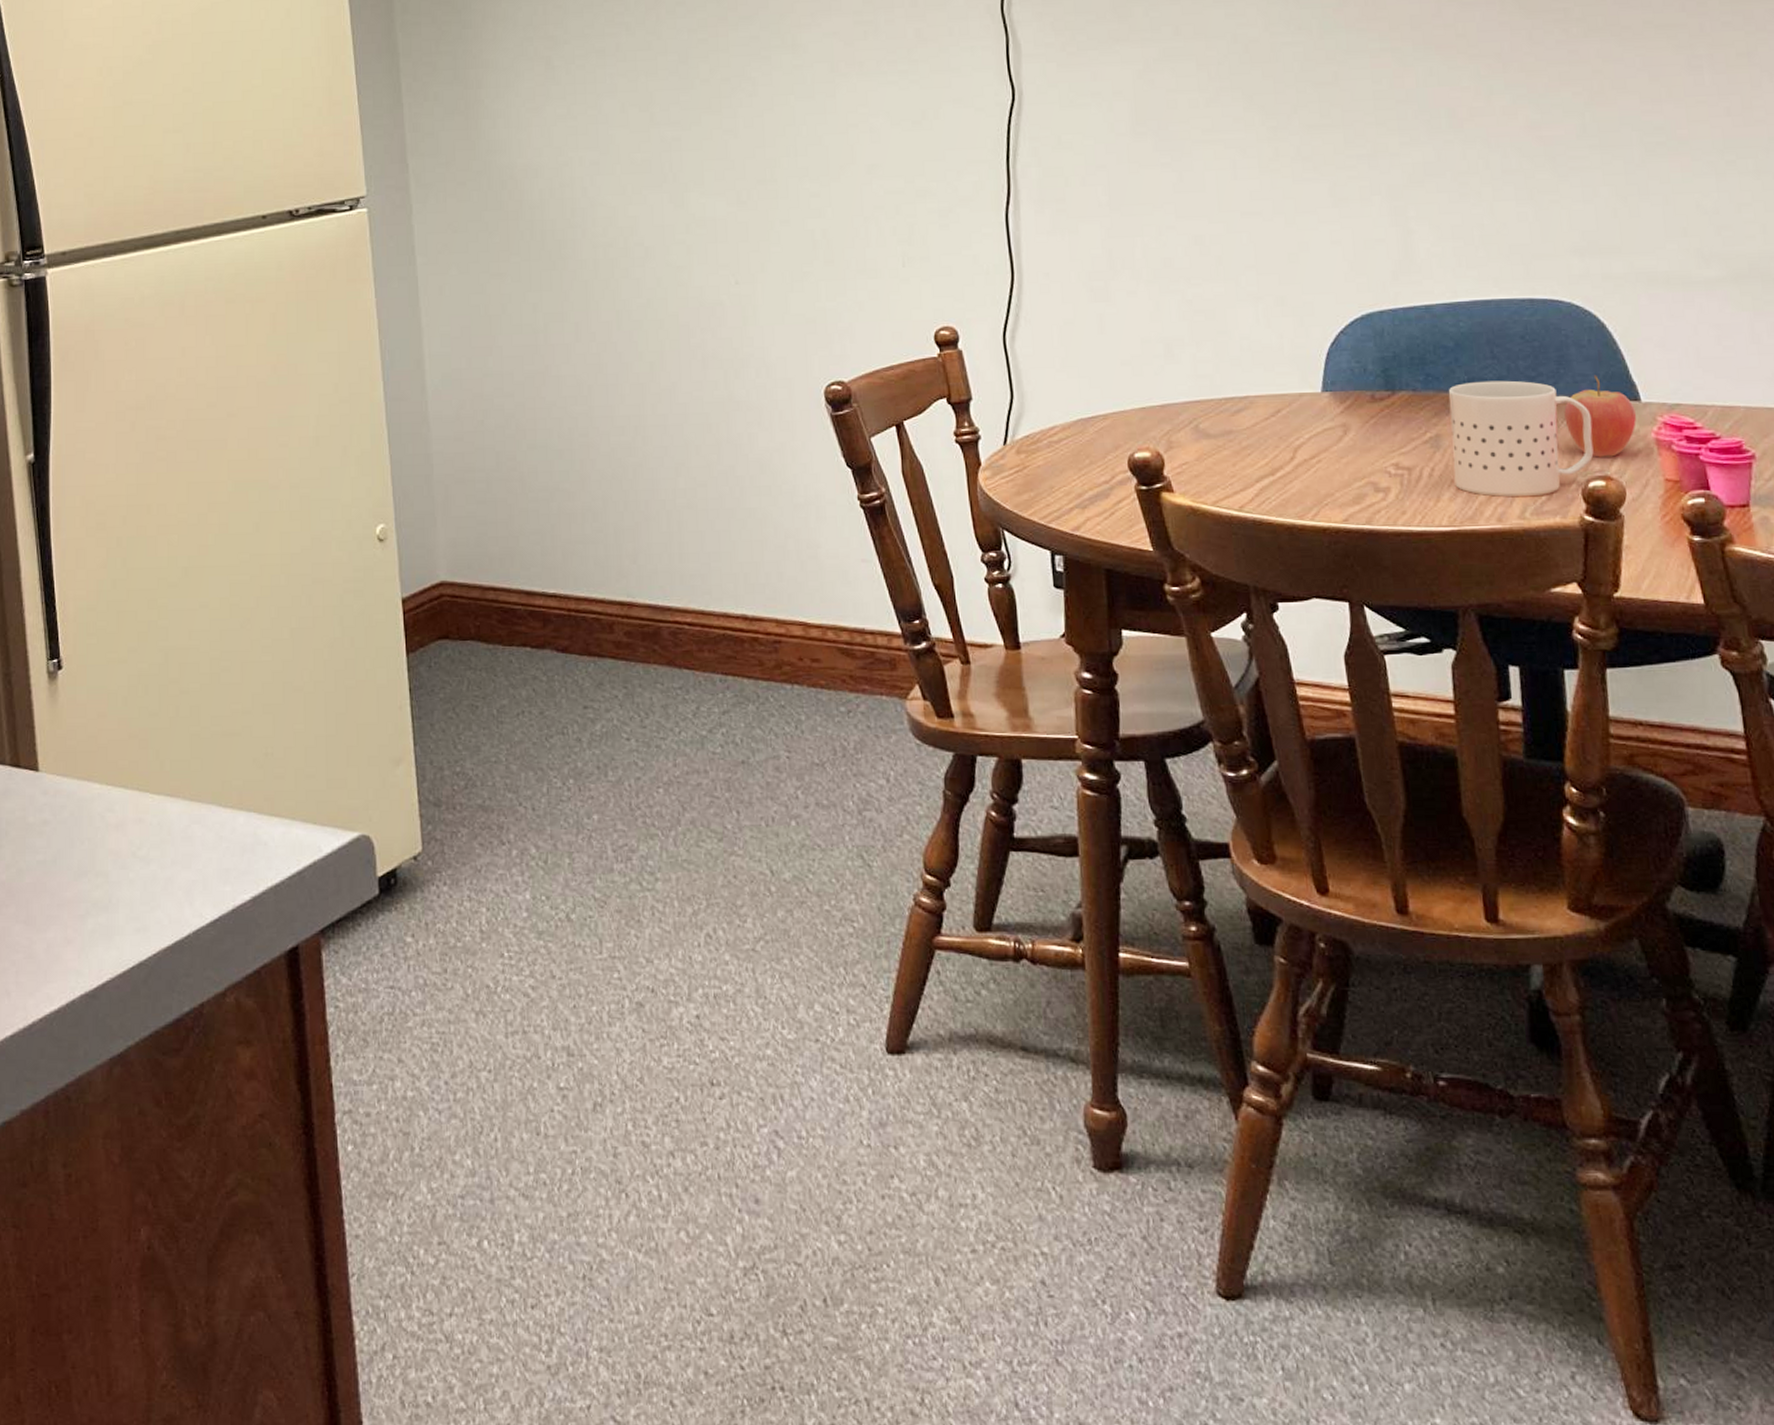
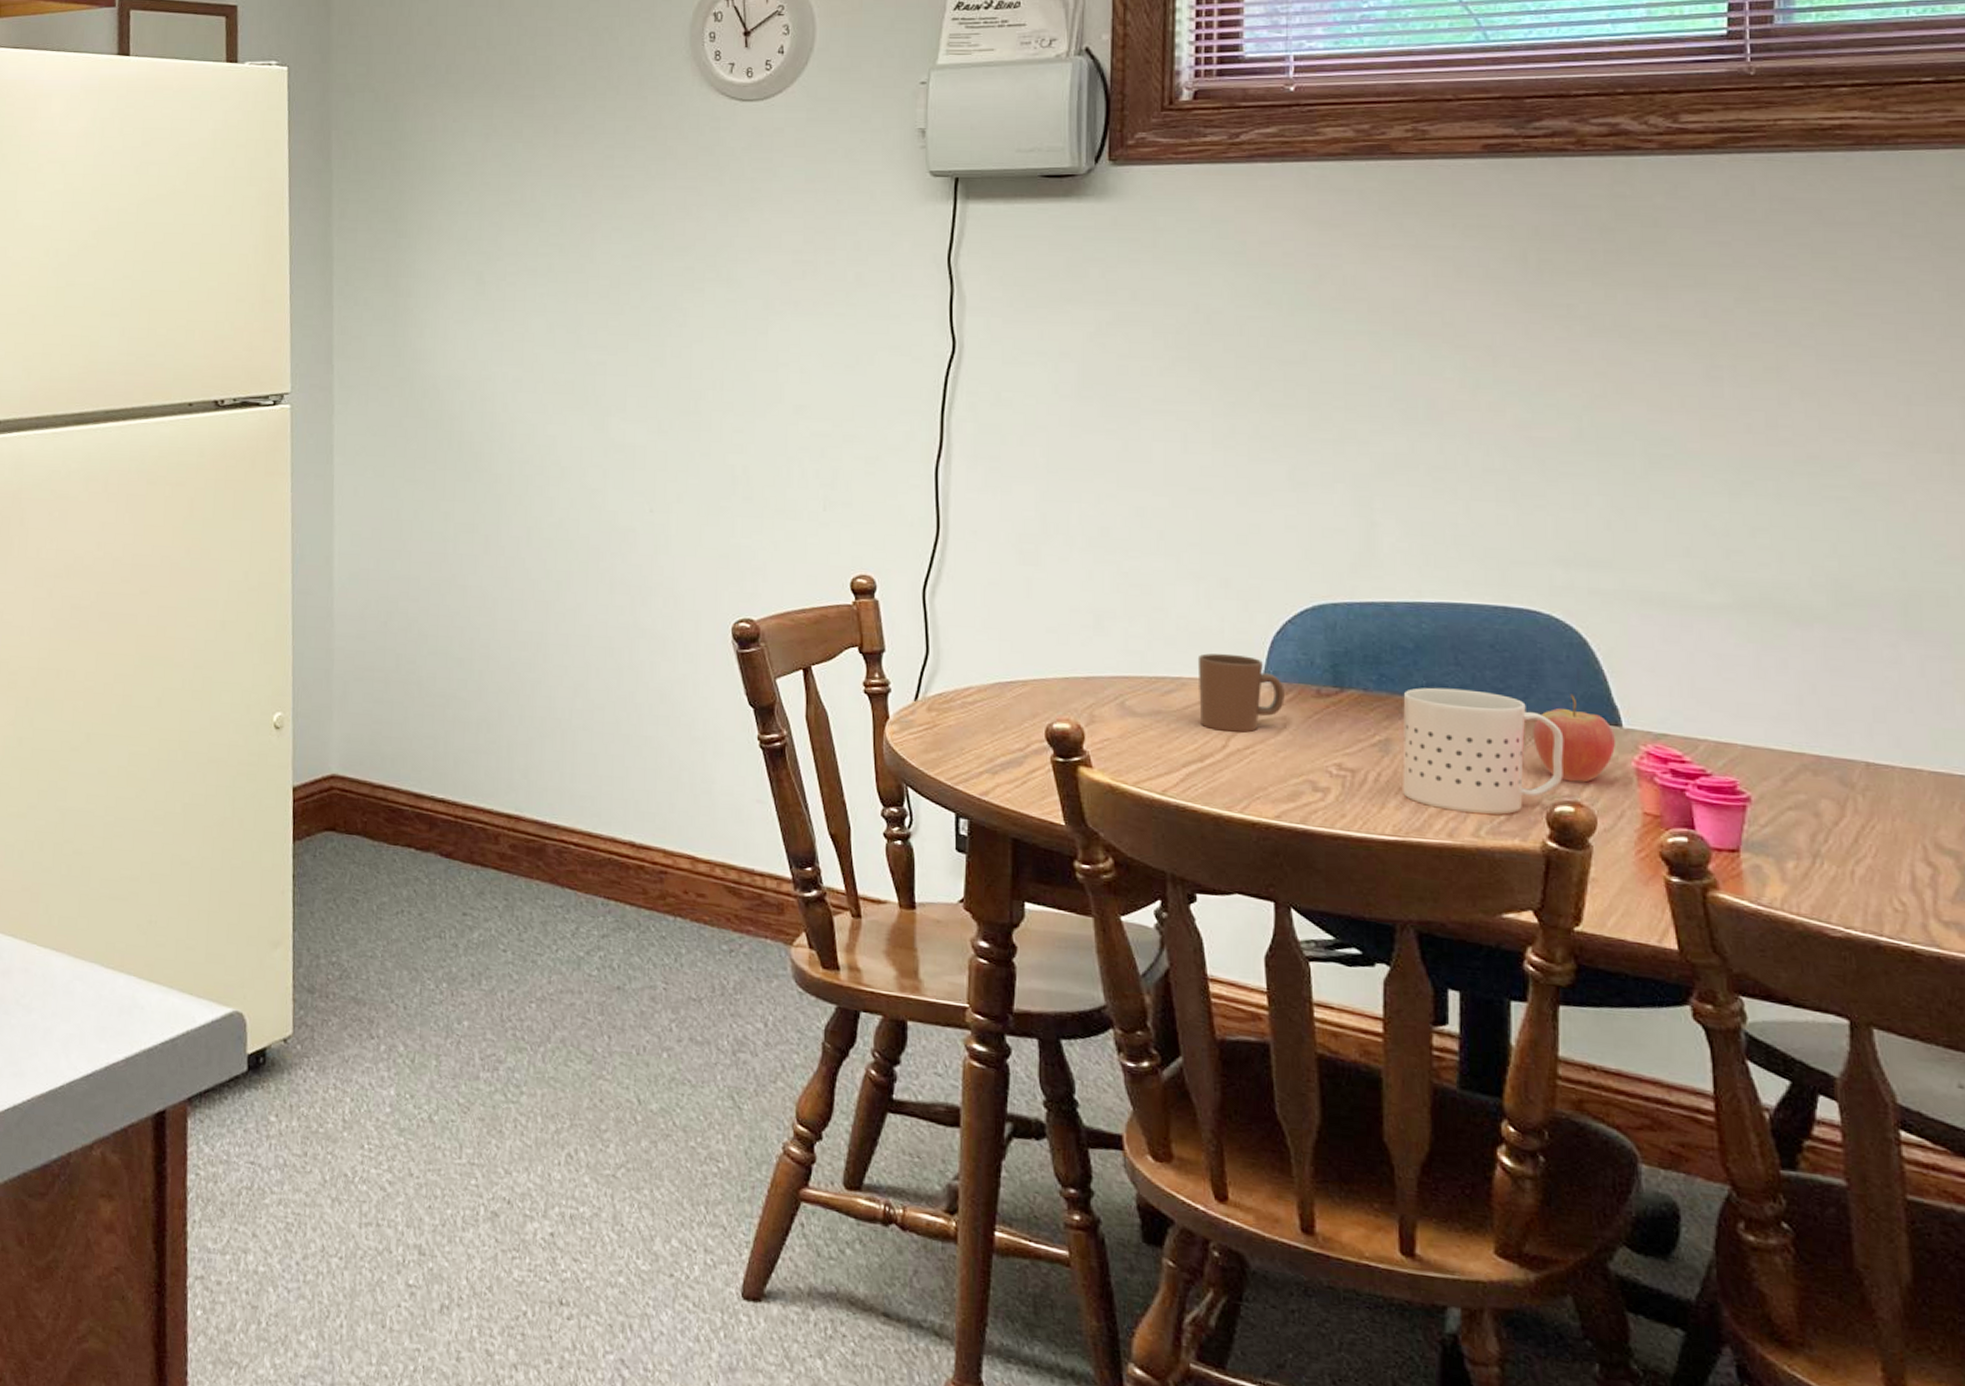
mug: none [1261,368,1343,445] -> present [1197,653,1285,734]

